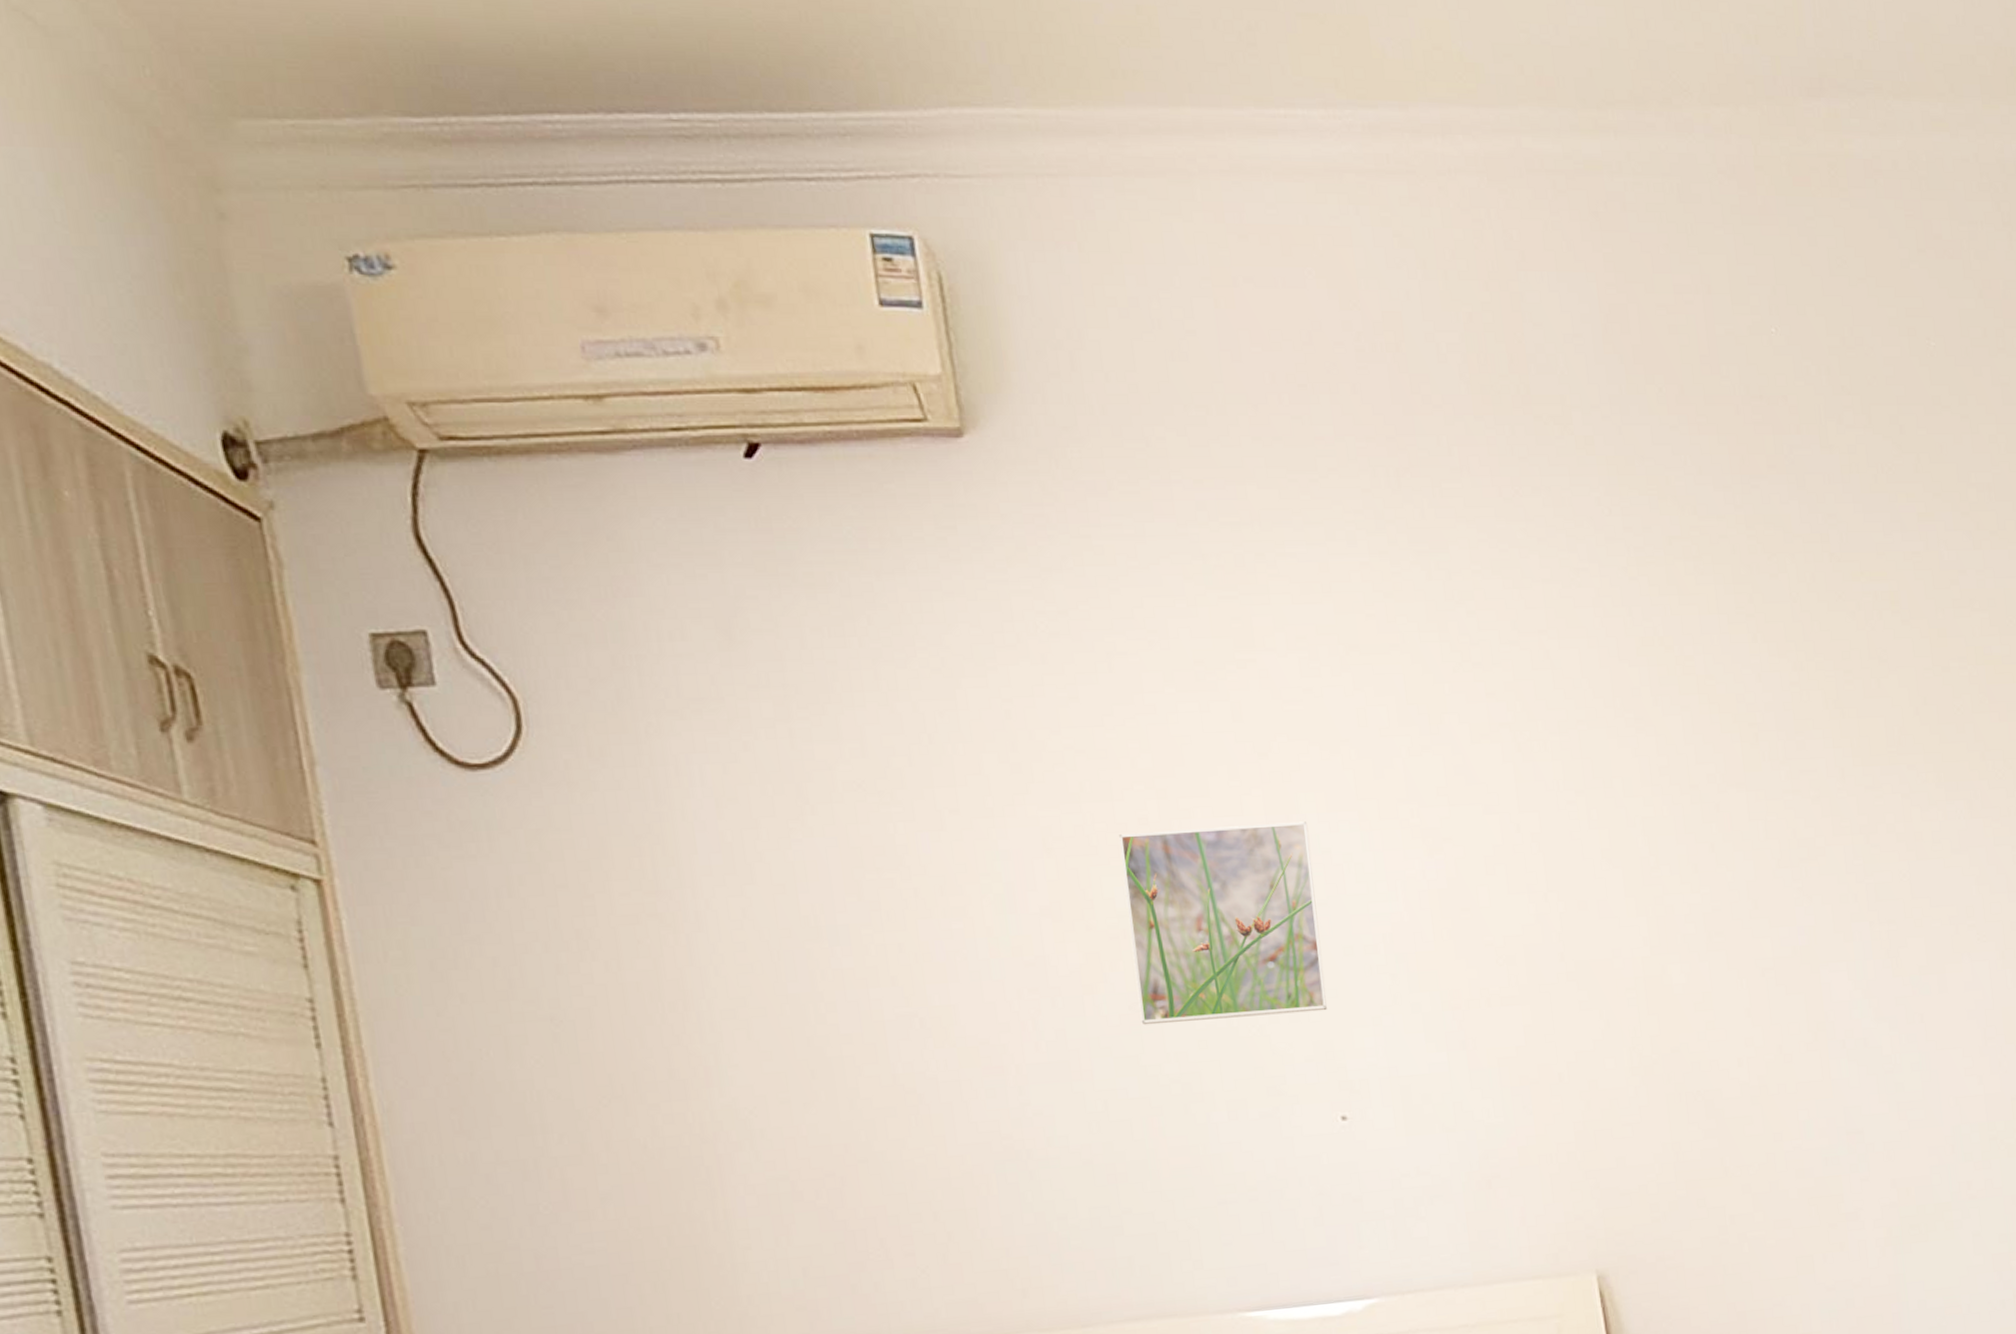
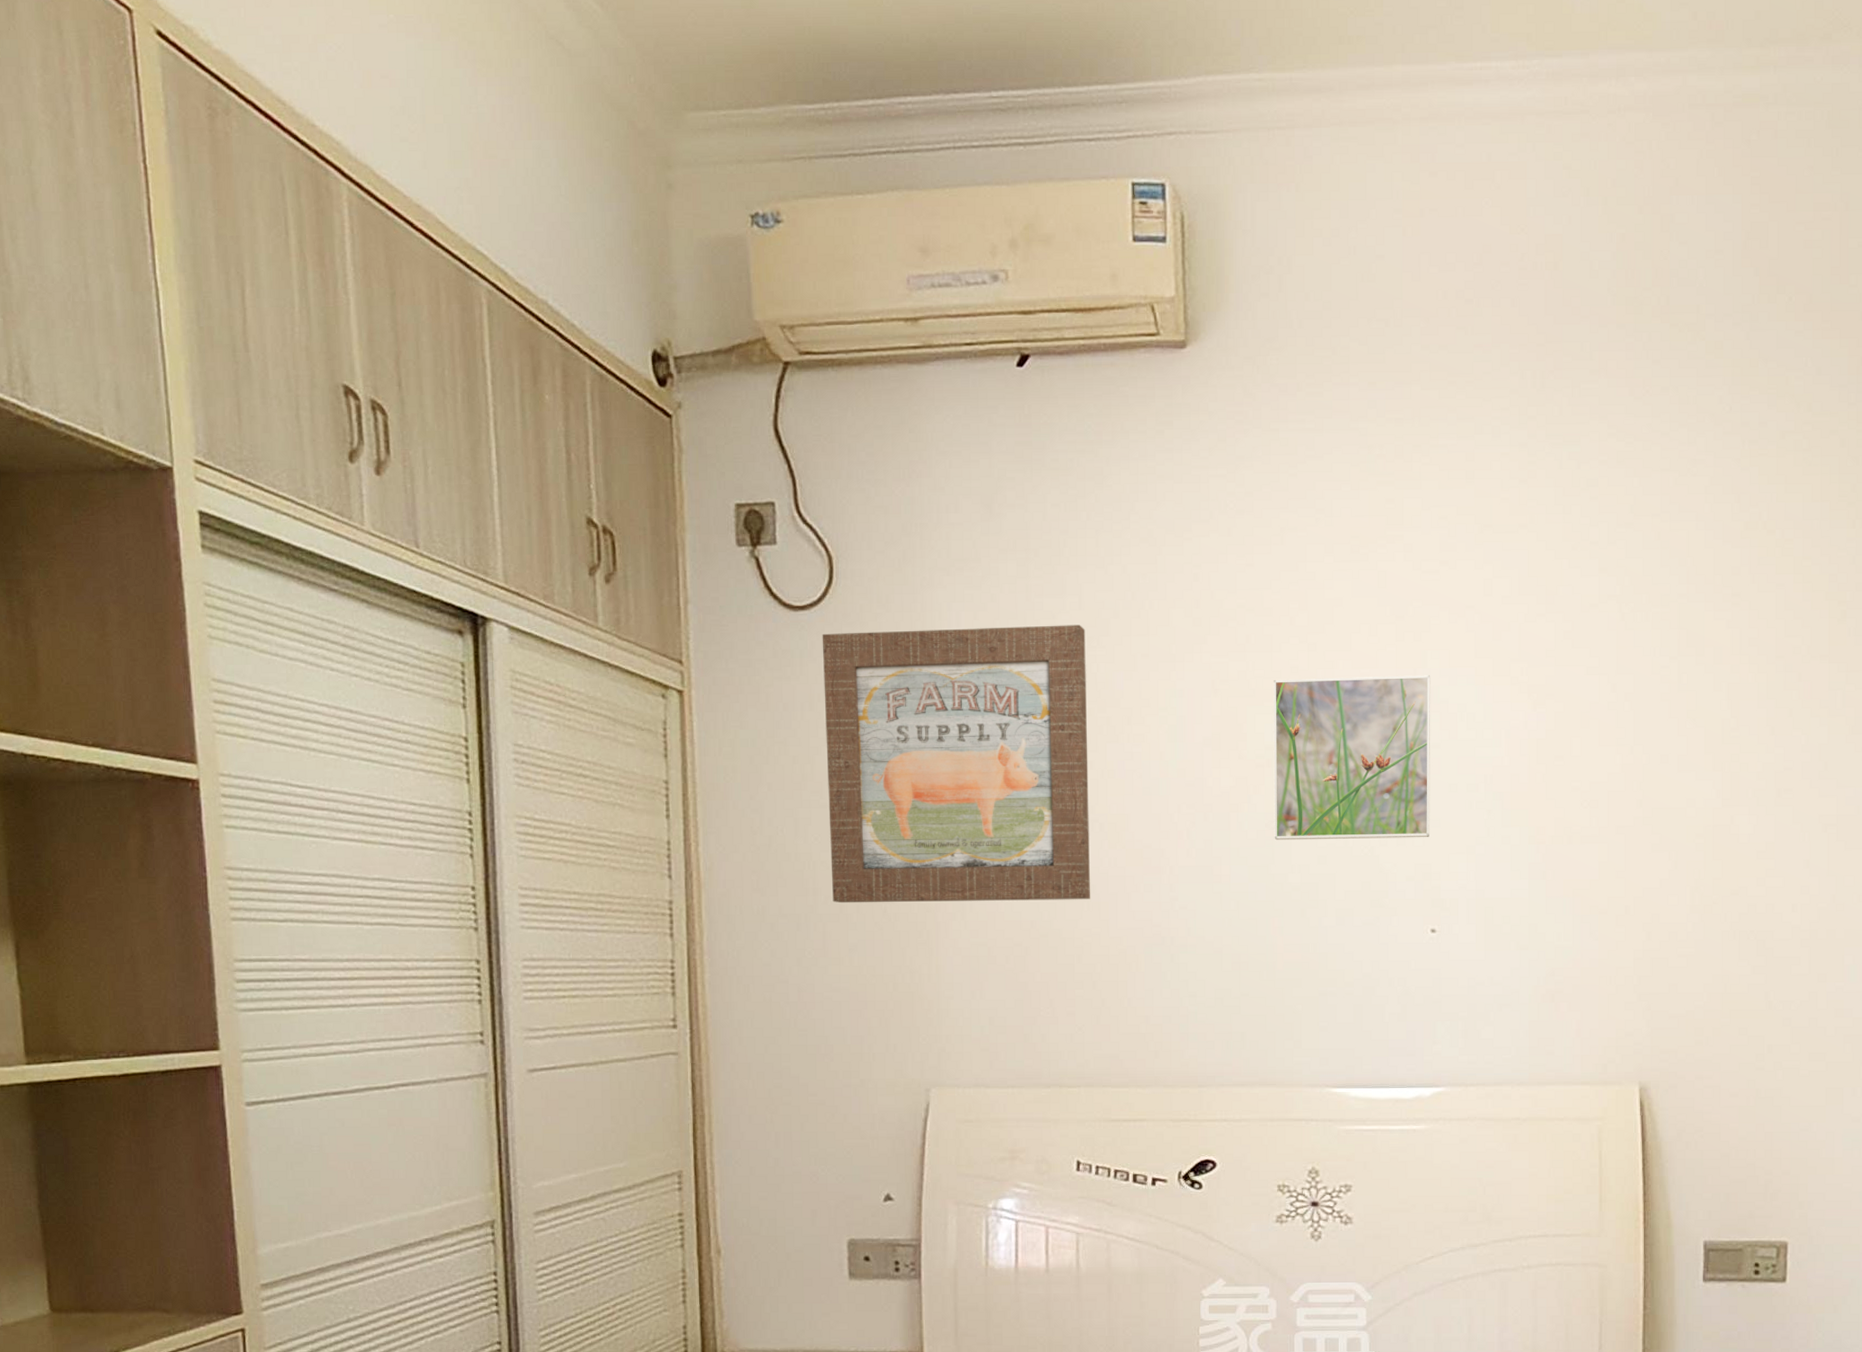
wall art: none [514,776,918,1142] -> present [822,625,1090,903]

